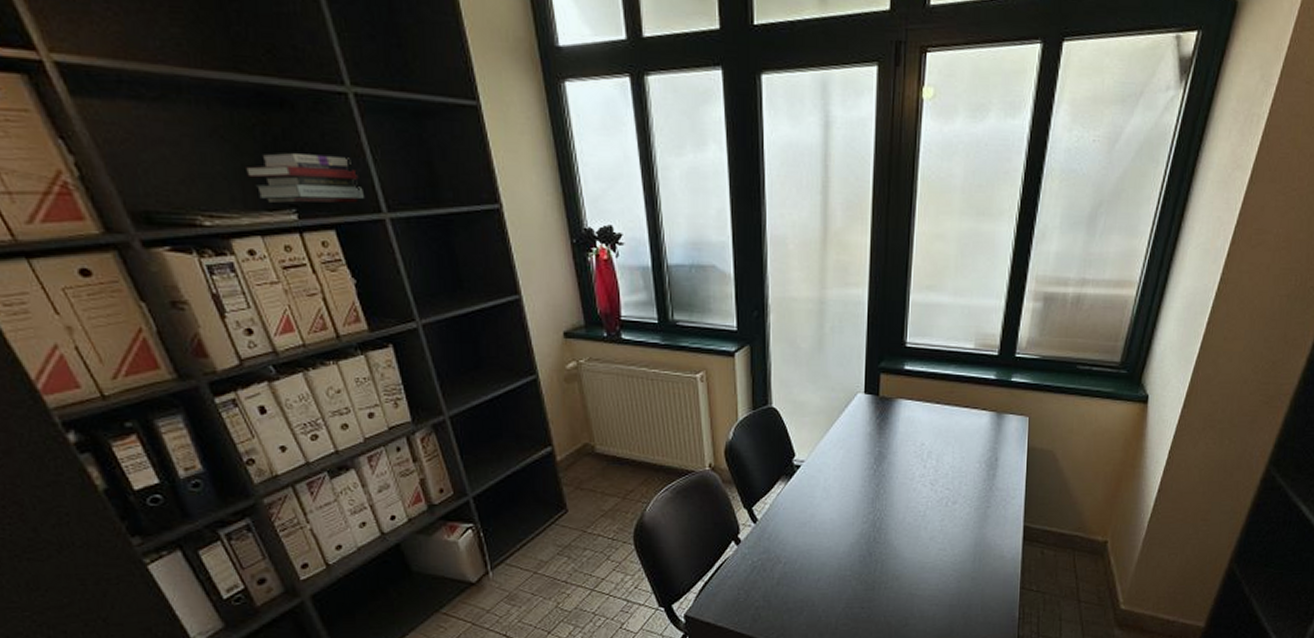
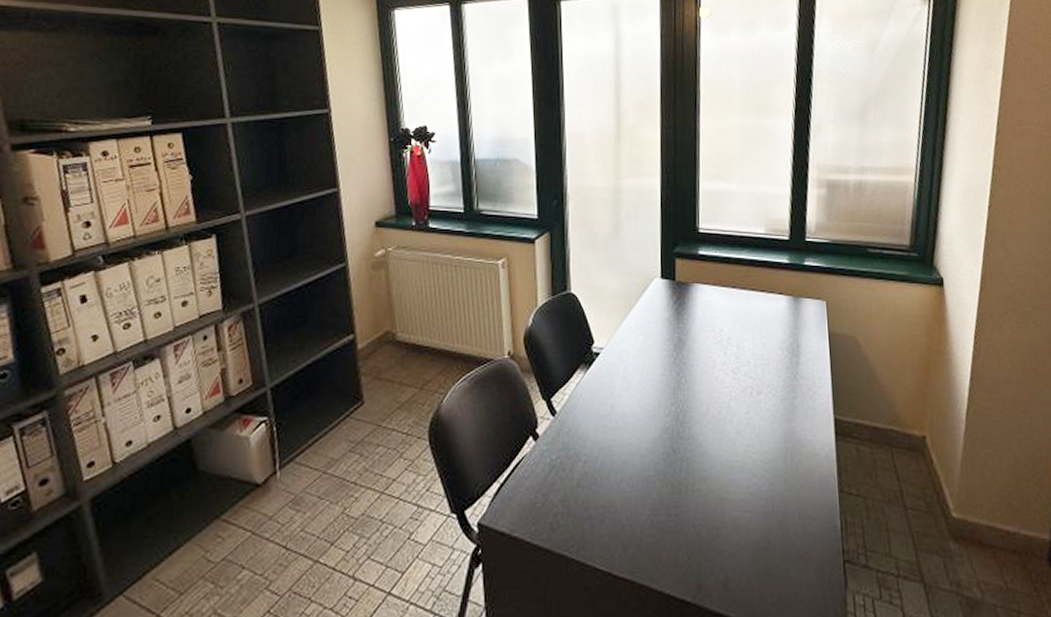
books: present [244,153,366,204] -> none [114,70,213,112]

